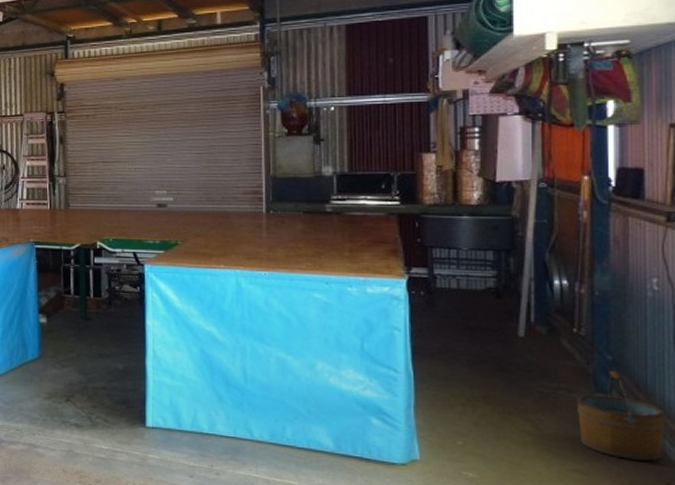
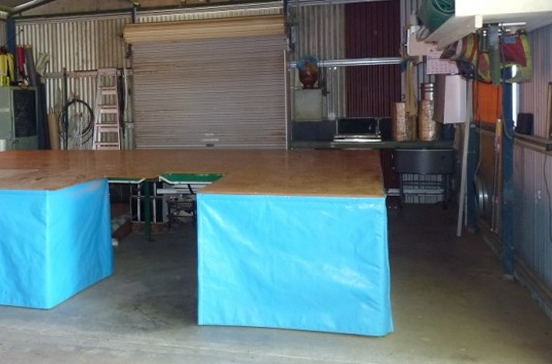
bucket: present [577,370,665,461] -> none [493,257,544,319]

